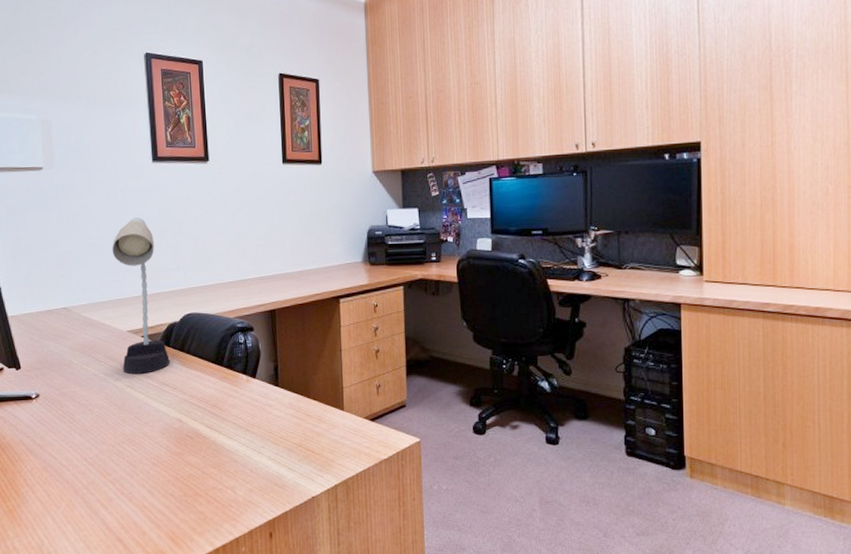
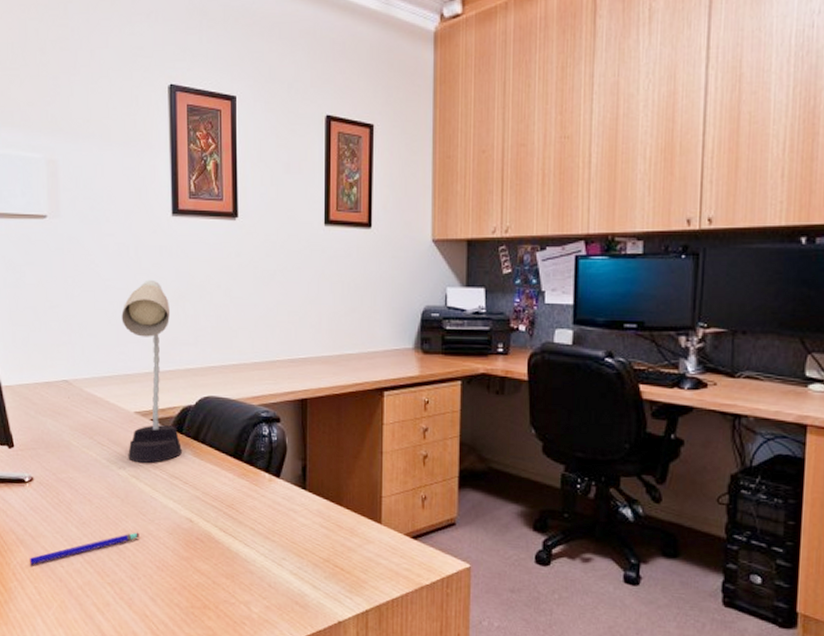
pen: none [38,434,136,471] -> present [29,532,139,565]

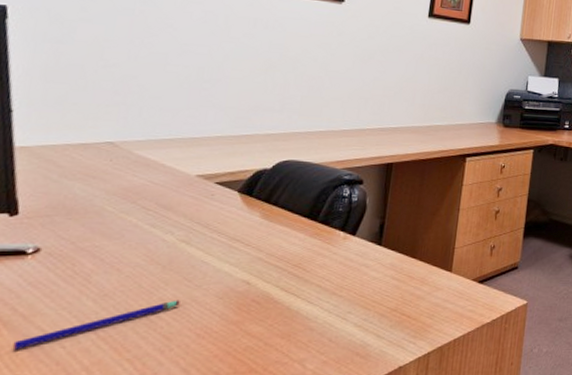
desk lamp: present [121,279,182,463] -> none [179,48,257,227]

